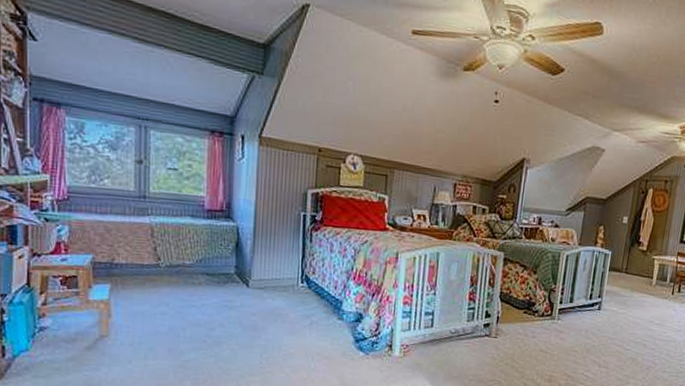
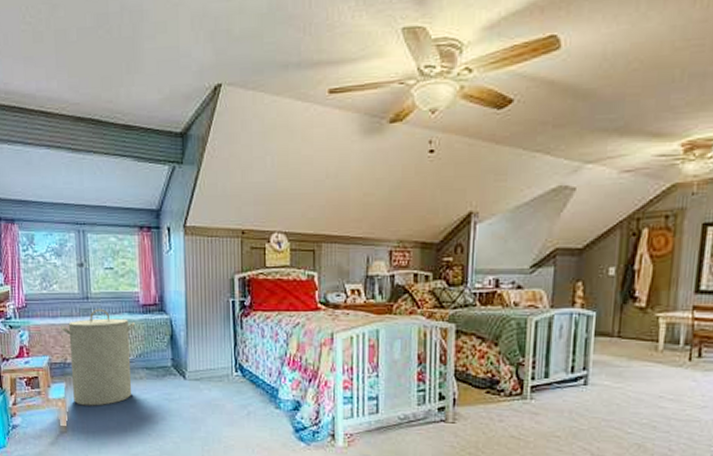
laundry hamper: none [110,209,197,310] -> present [61,308,135,406]

